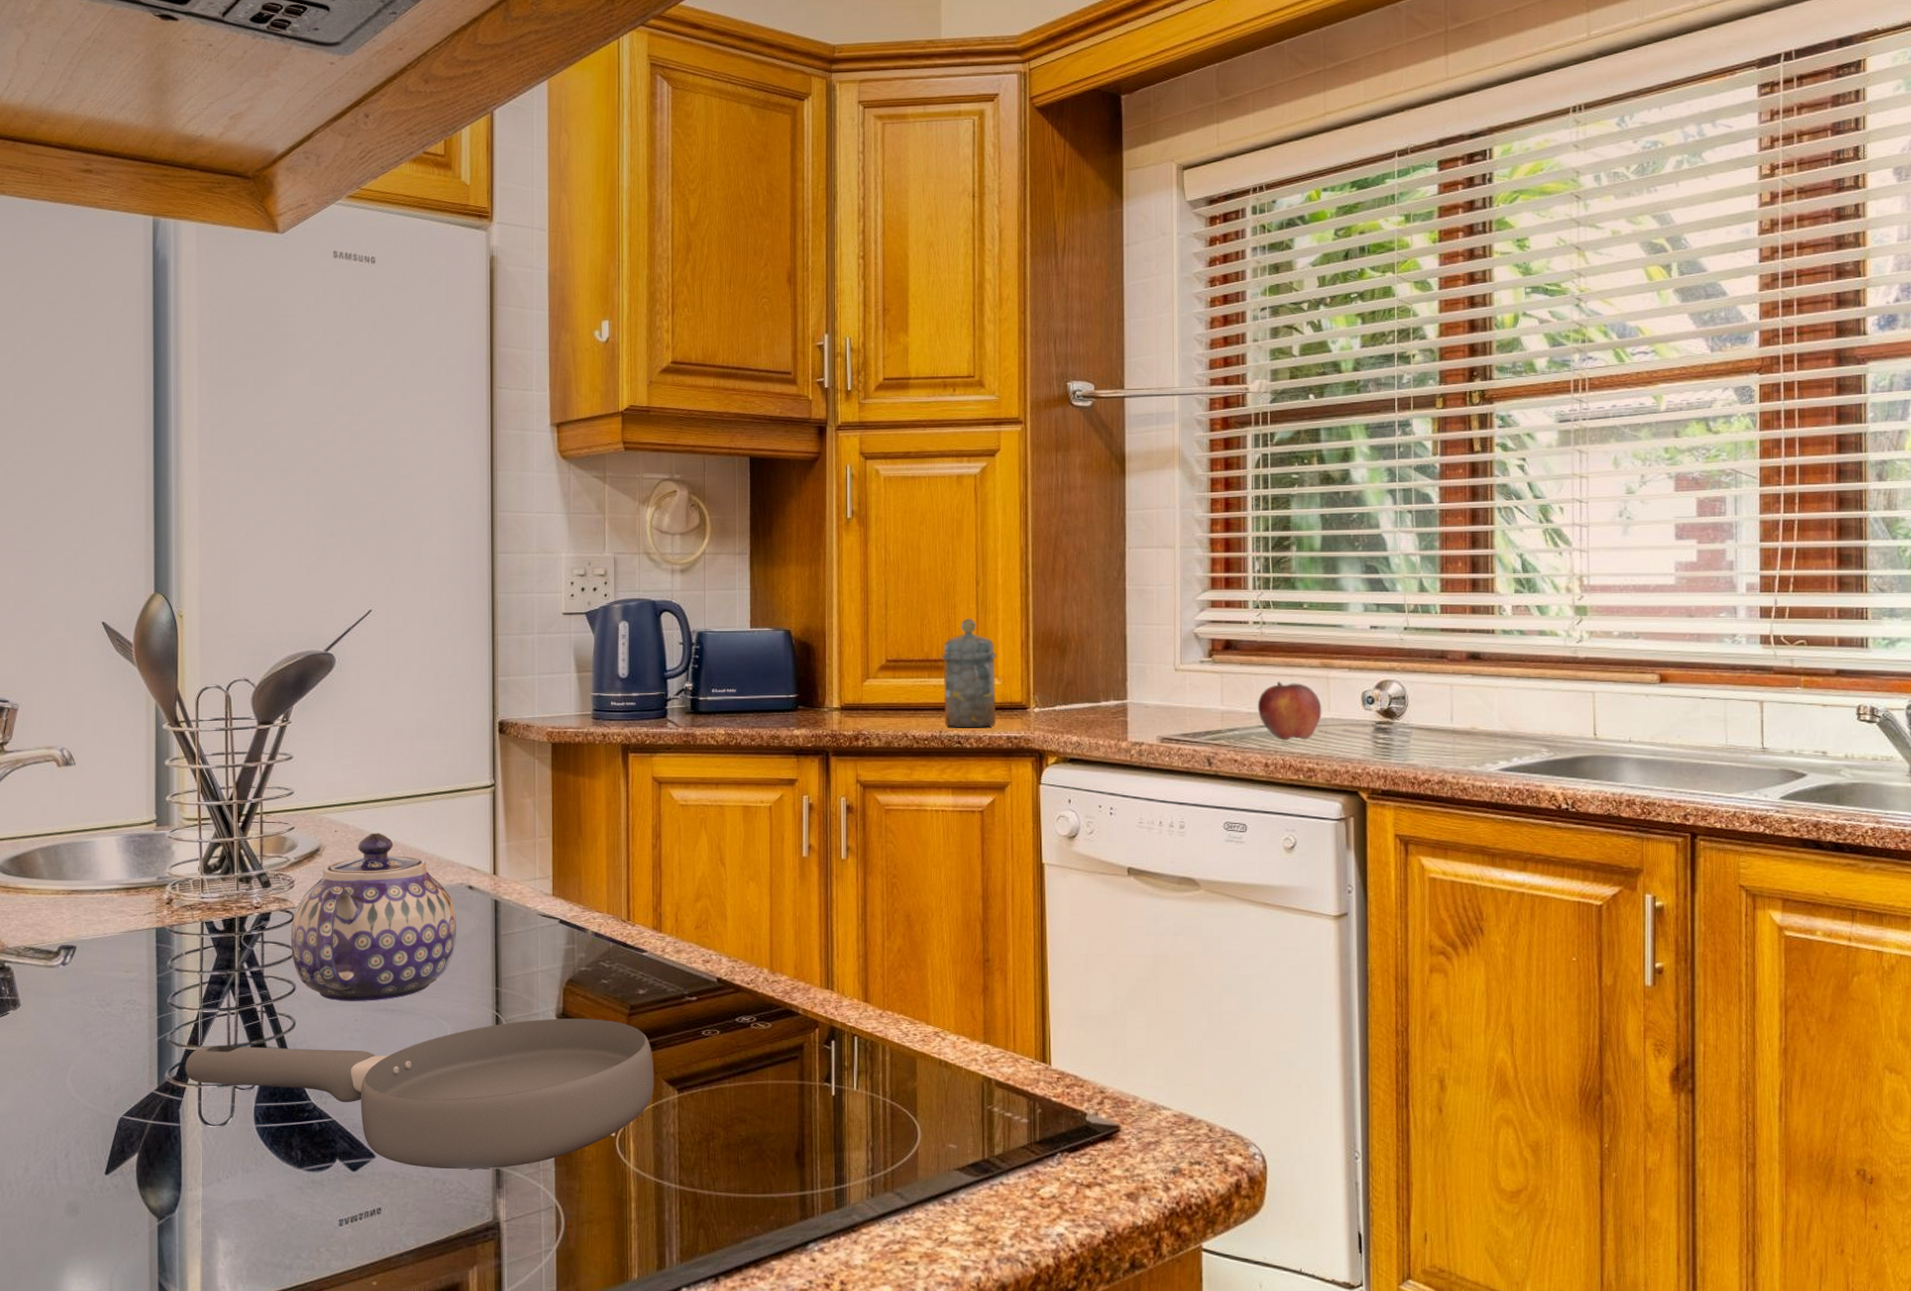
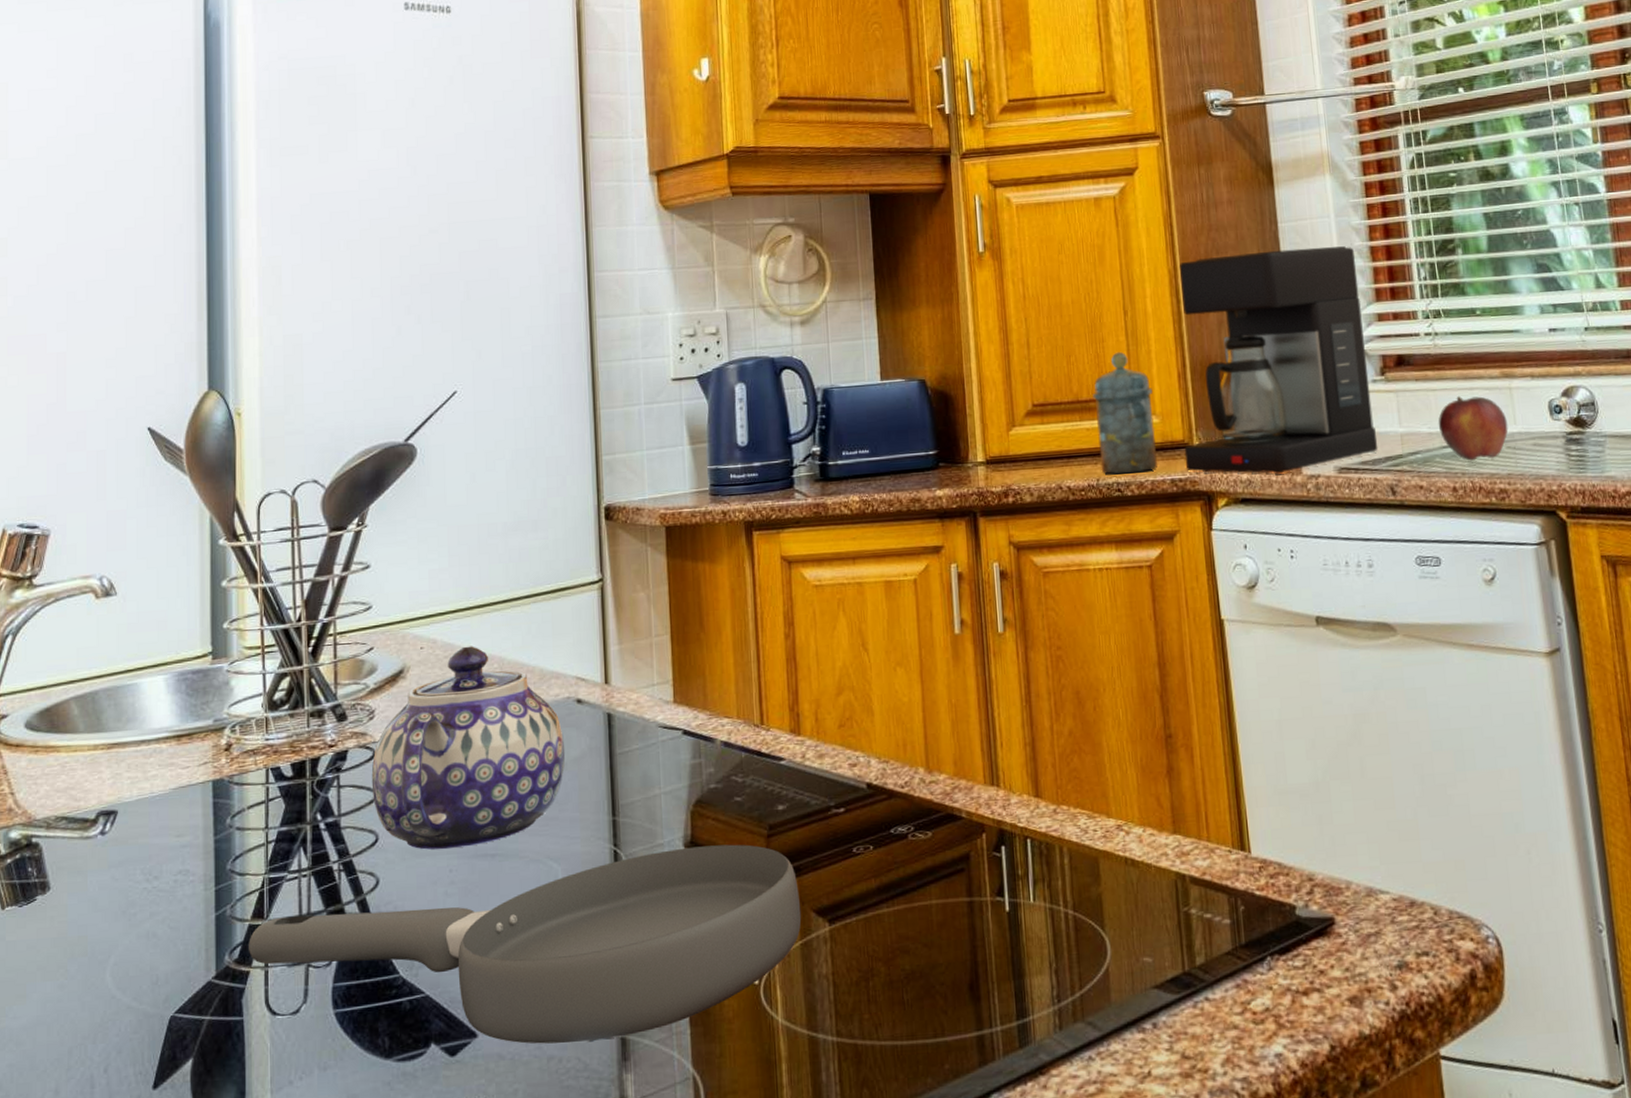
coffee maker: none [1021,535,1200,738] -> present [1179,246,1378,473]

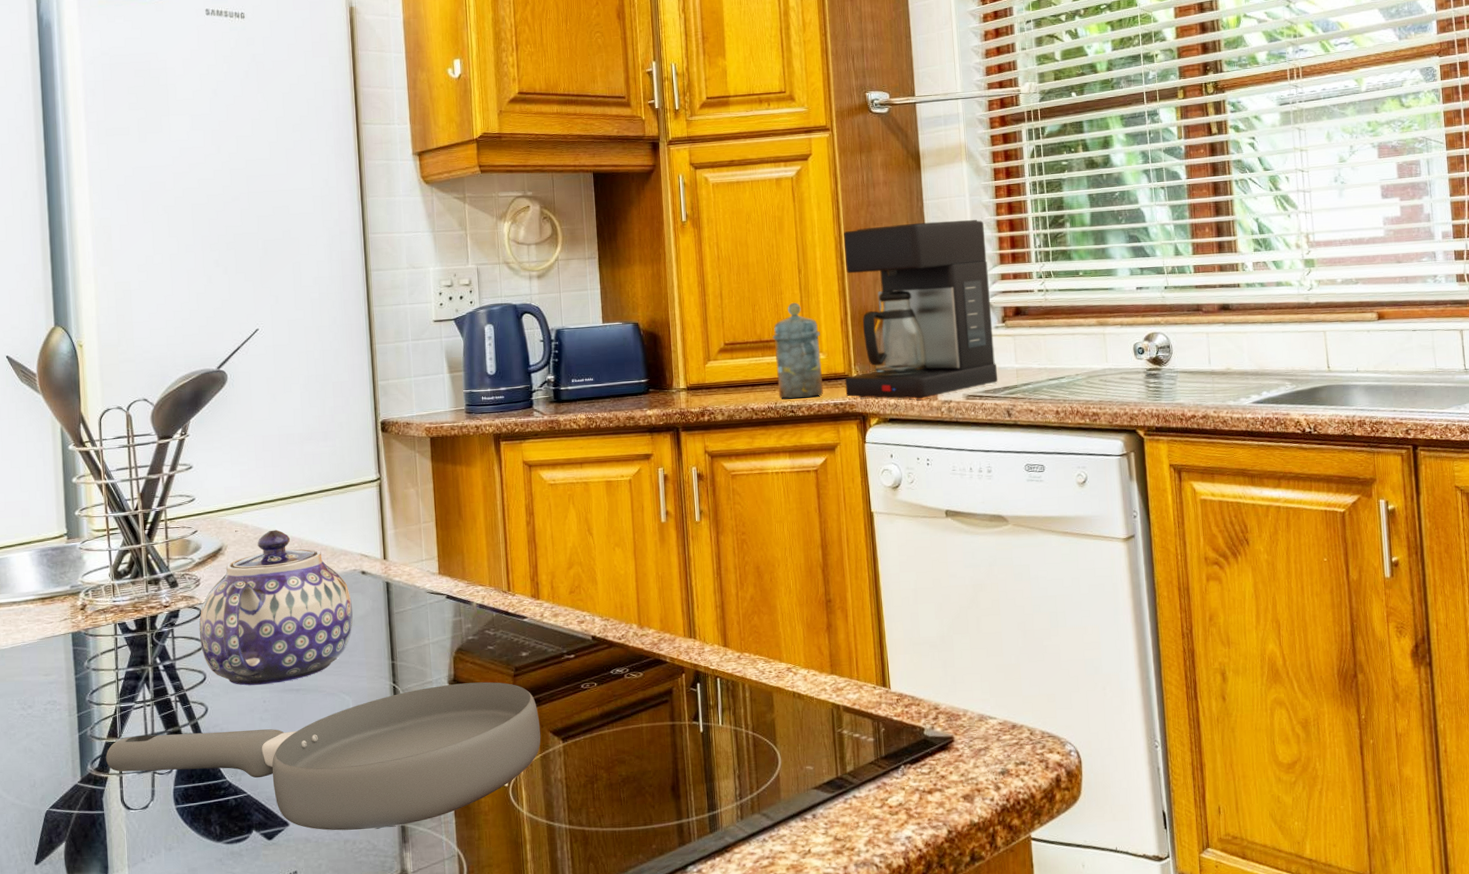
fruit: present [1438,395,1509,461] -> none [1046,339,1101,391]

